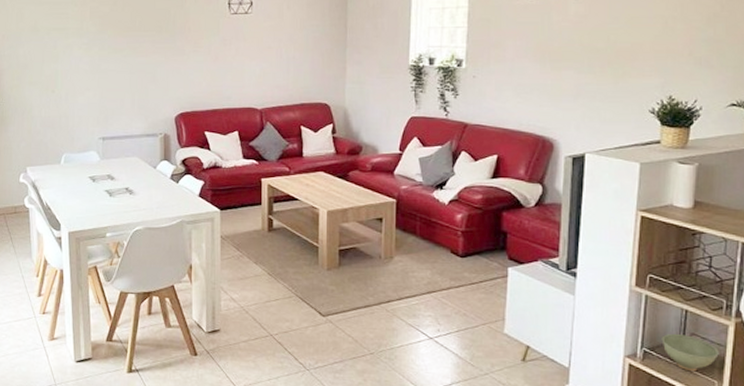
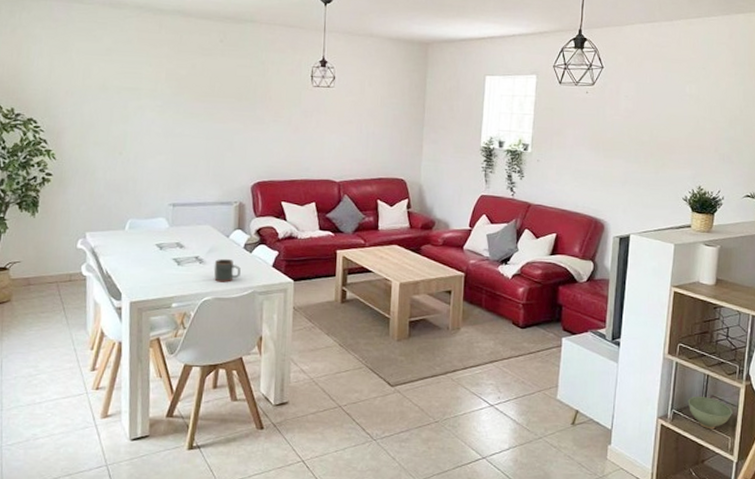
mug: none [143,189,168,212] -> present [213,258,241,282]

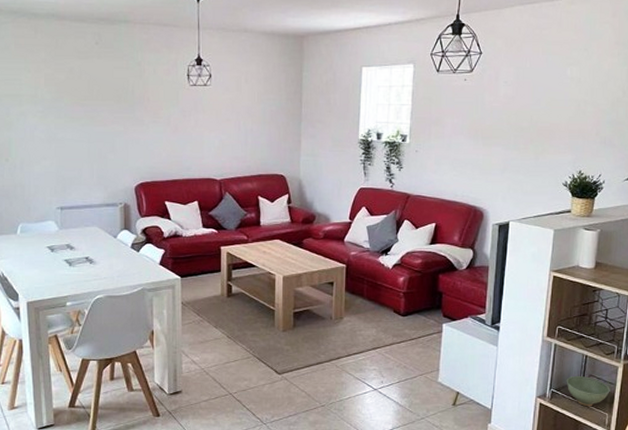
mug: present [213,258,241,282] -> none [104,258,129,281]

